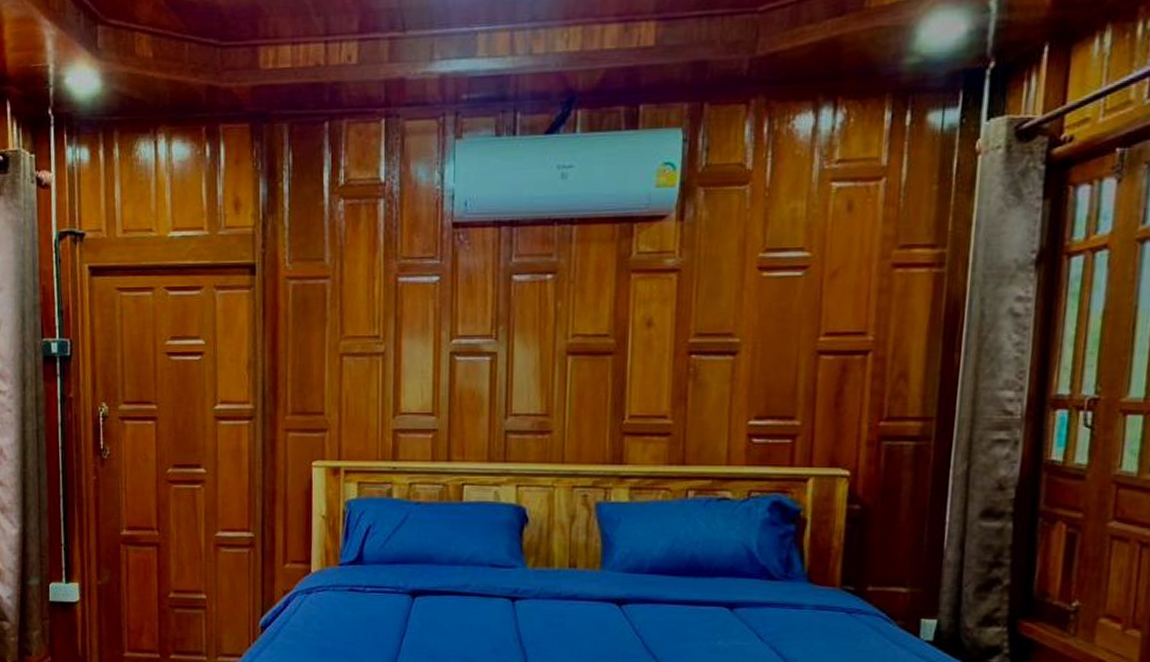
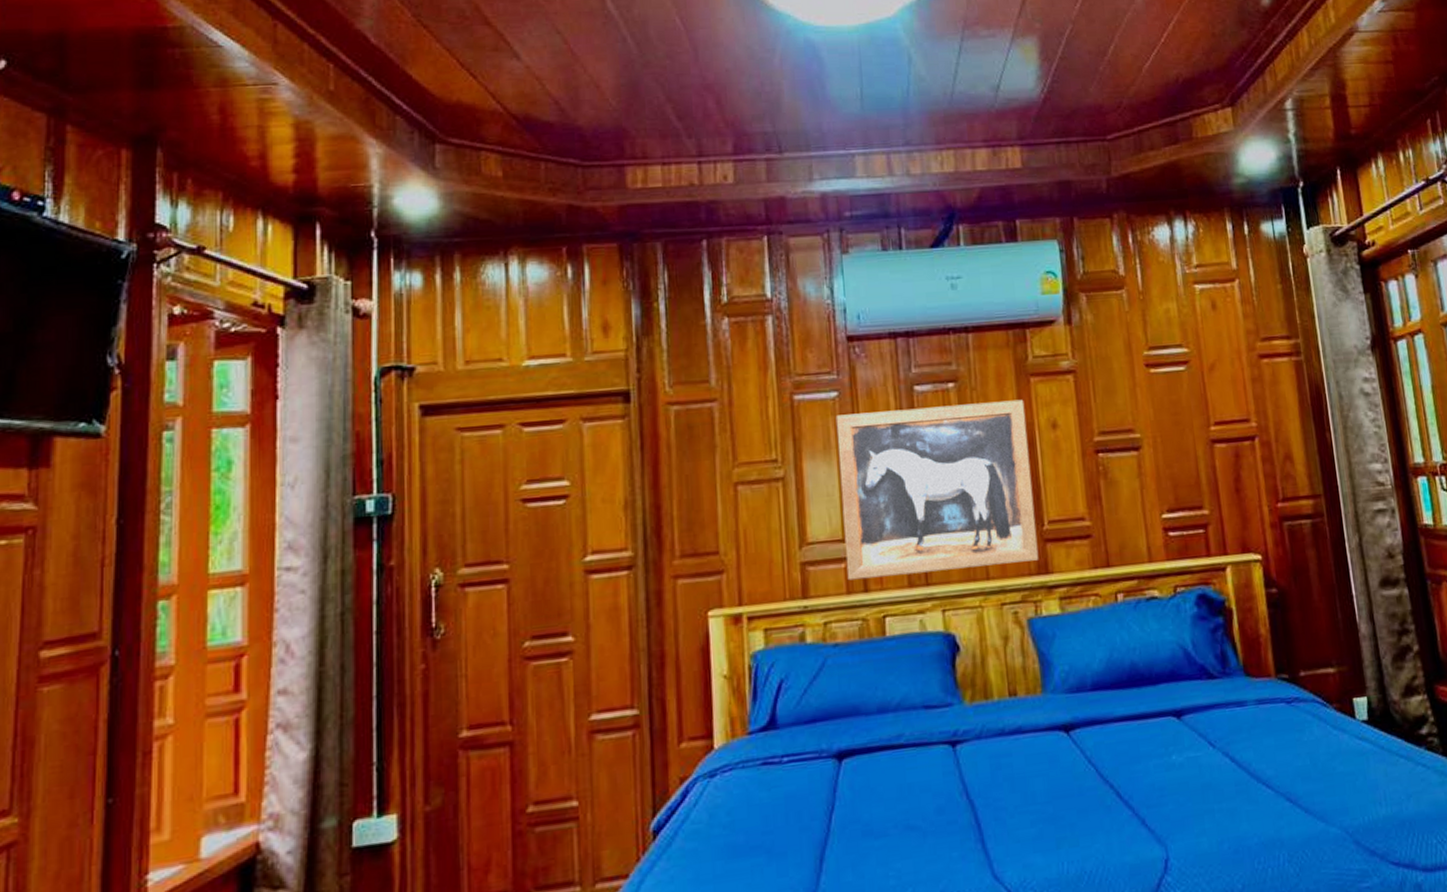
wall art: none [433,295,622,451] -> present [837,399,1039,581]

